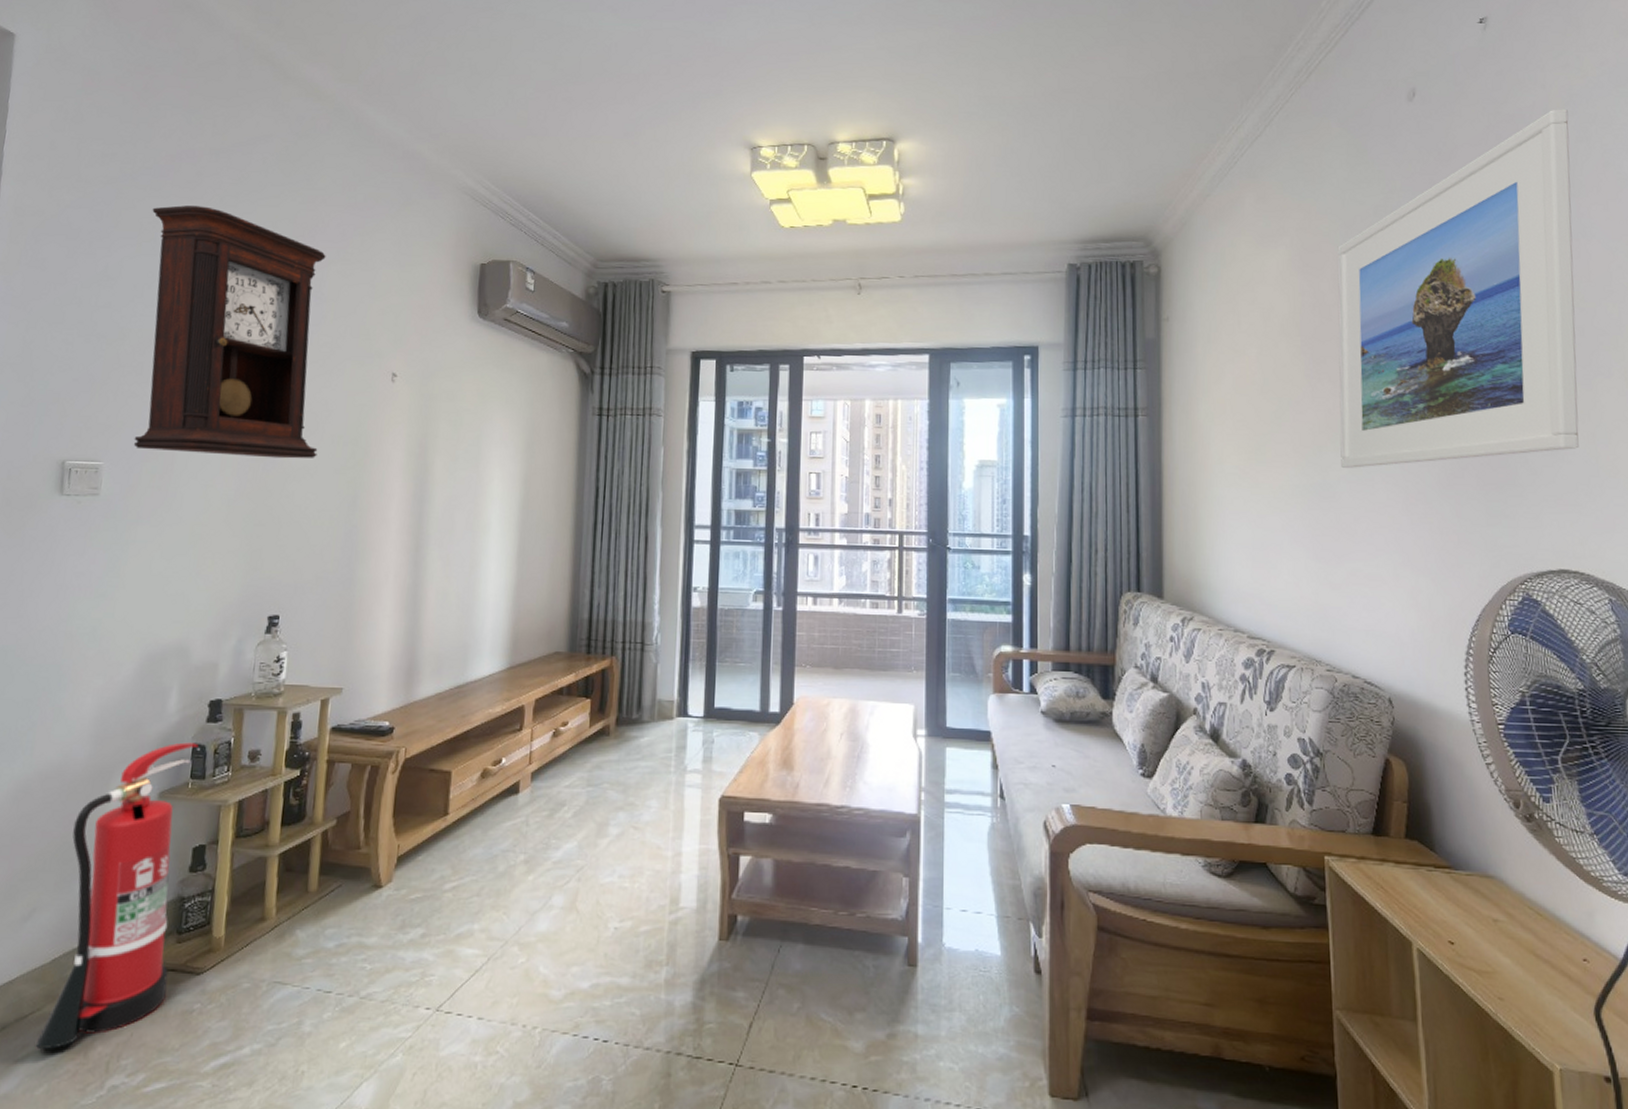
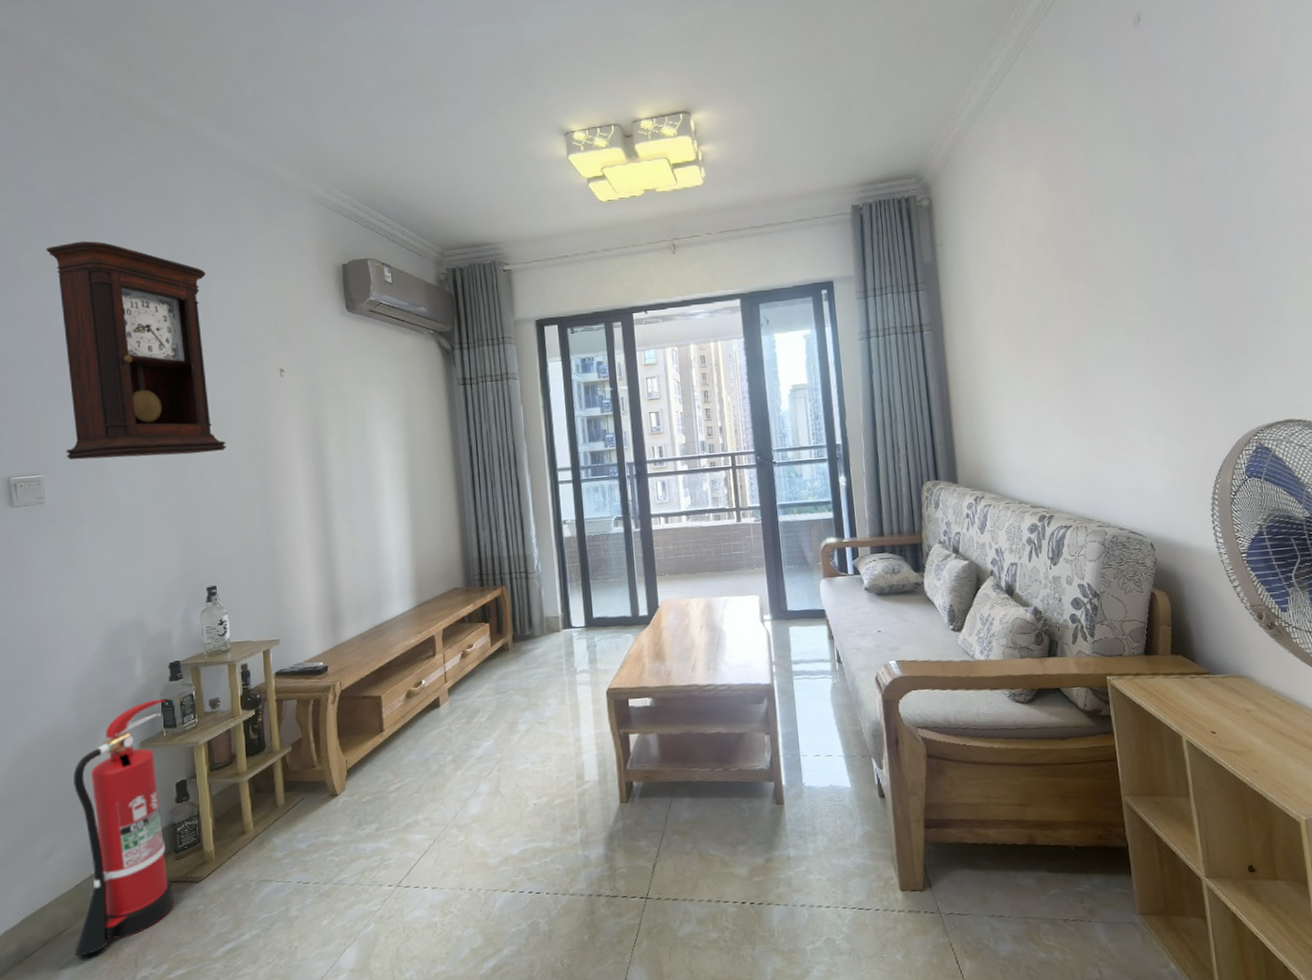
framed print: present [1337,109,1579,468] -> none [1082,18,1297,355]

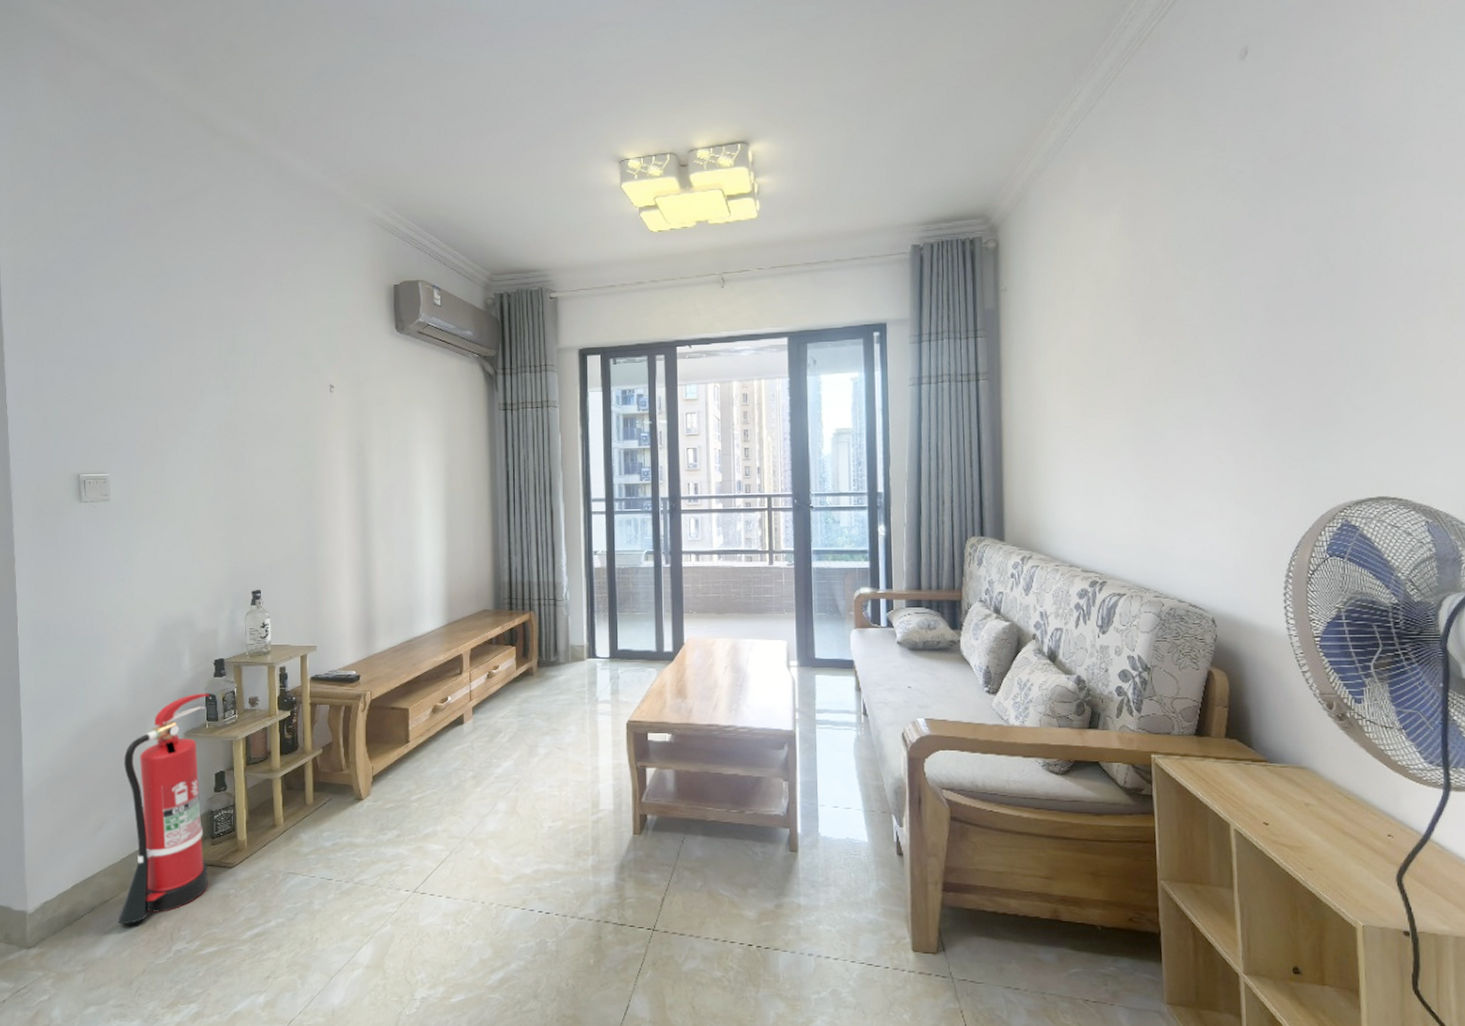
pendulum clock: present [46,241,226,460] -> none [121,253,276,463]

